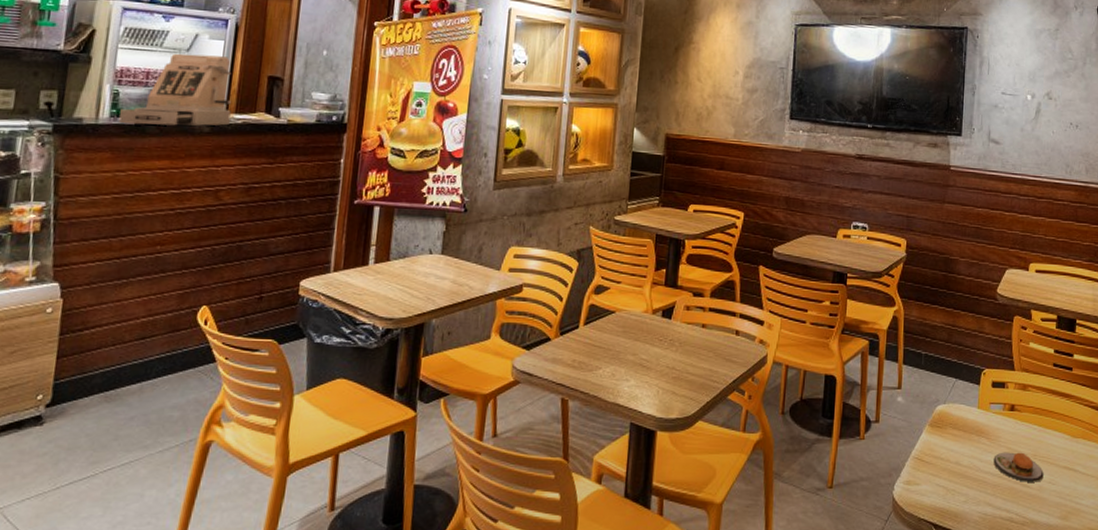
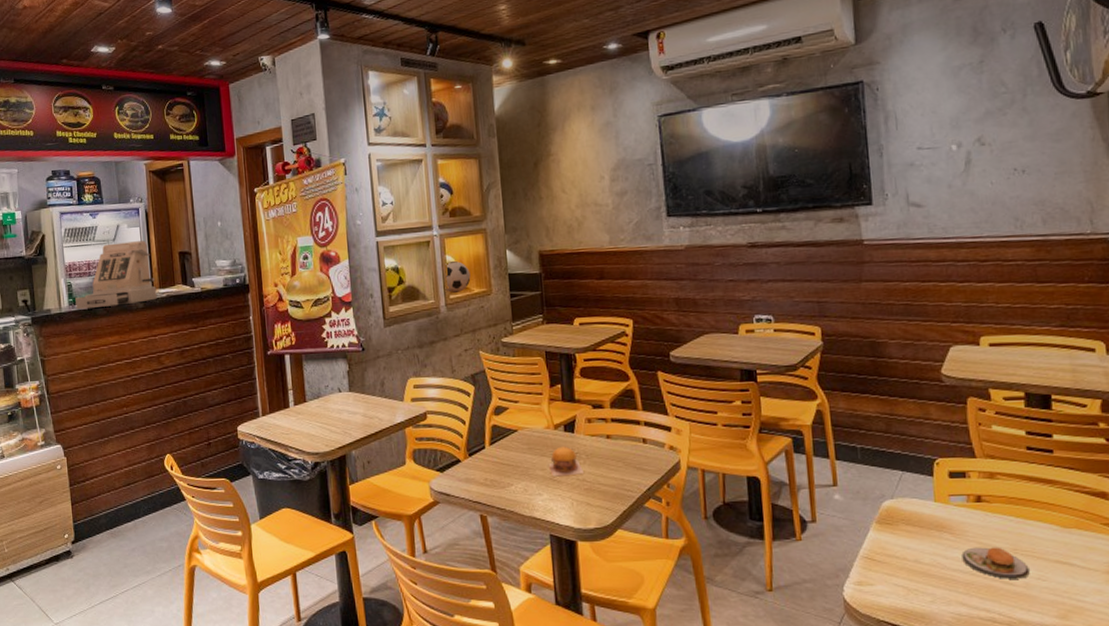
soccer ball: none [564,131,594,165] -> present [444,261,471,294]
hamburger: none [640,332,675,363] -> present [548,446,585,477]

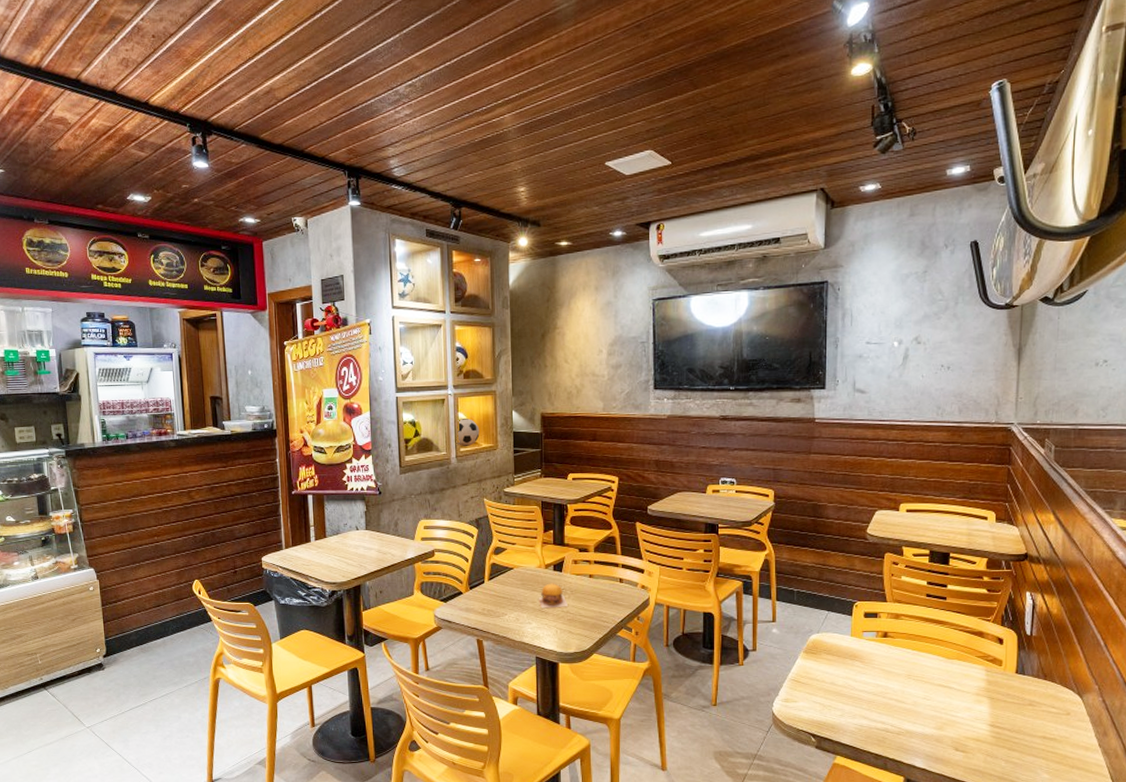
cash register: present [75,240,157,310] -> none [109,384,189,446]
hamburger: present [961,547,1030,579] -> none [868,673,918,698]

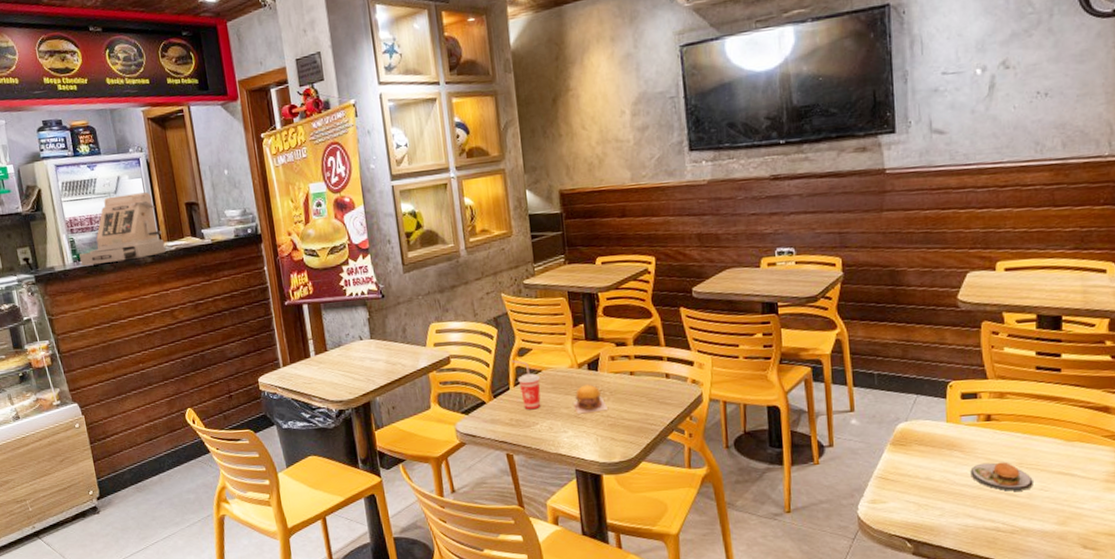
cash register: none [109,384,189,446] -> present [79,192,166,267]
soccer ball: present [455,419,480,447] -> none [463,203,491,237]
beverage cup: none [488,557,512,602] -> present [512,360,541,410]
hamburger: none [868,673,918,698] -> present [970,462,1033,491]

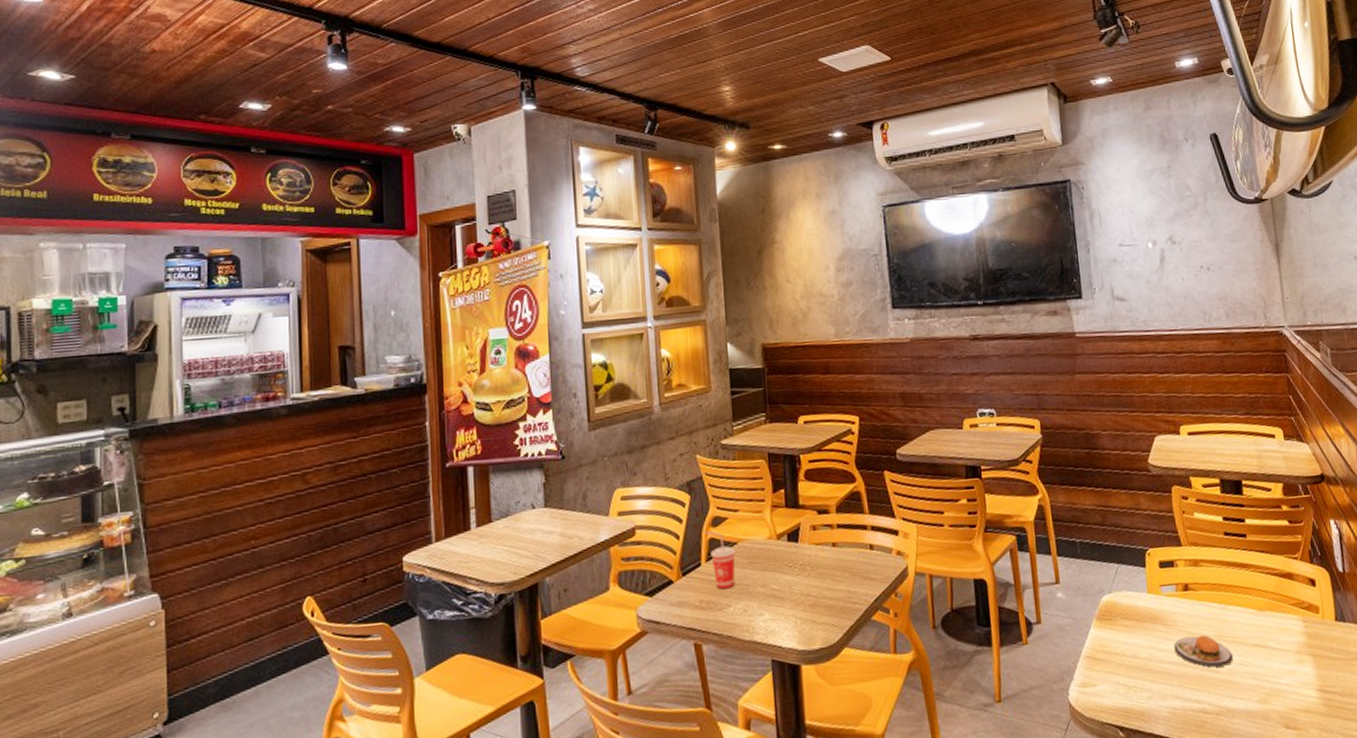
cash register: present [79,192,166,267] -> none [194,332,306,419]
hamburger: present [572,384,609,414] -> none [770,558,809,593]

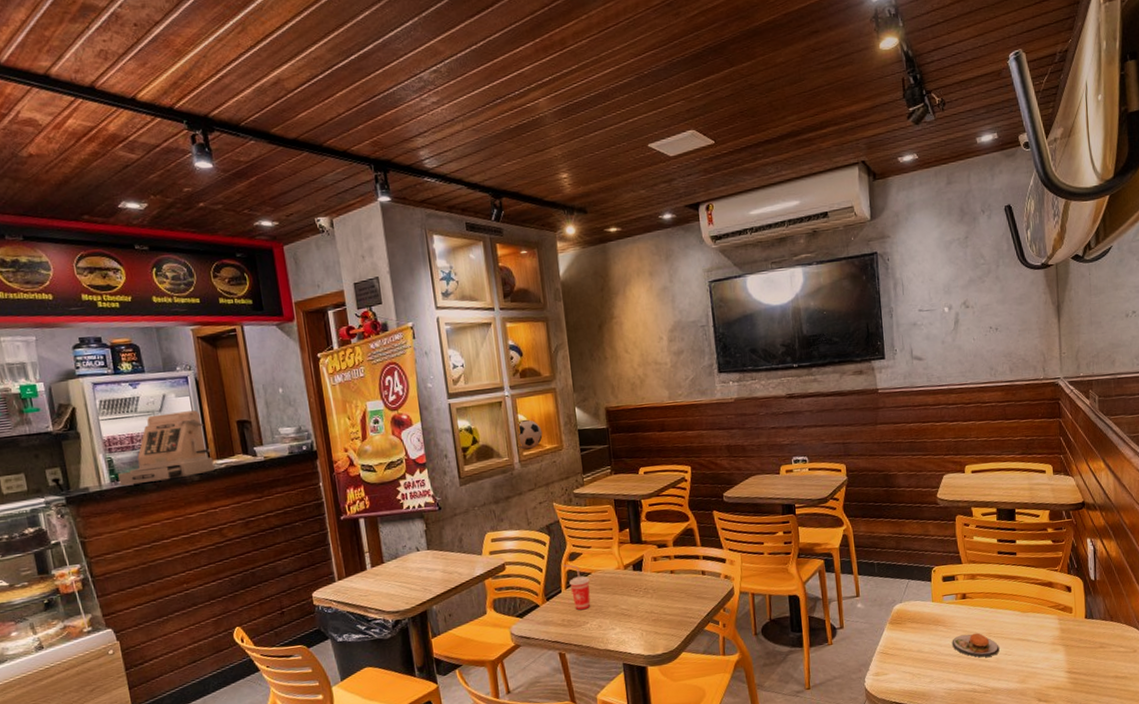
cash register: none [194,332,306,419] -> present [118,410,215,487]
soccer ball: none [658,356,688,392] -> present [517,420,543,451]

